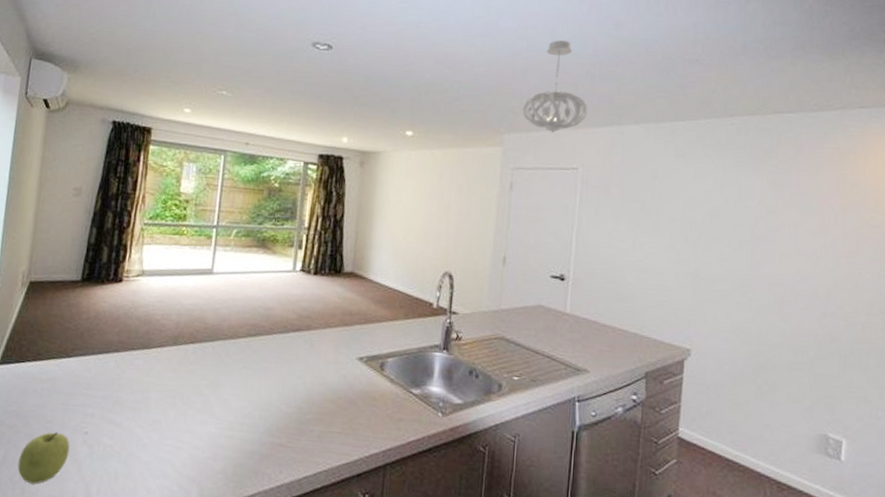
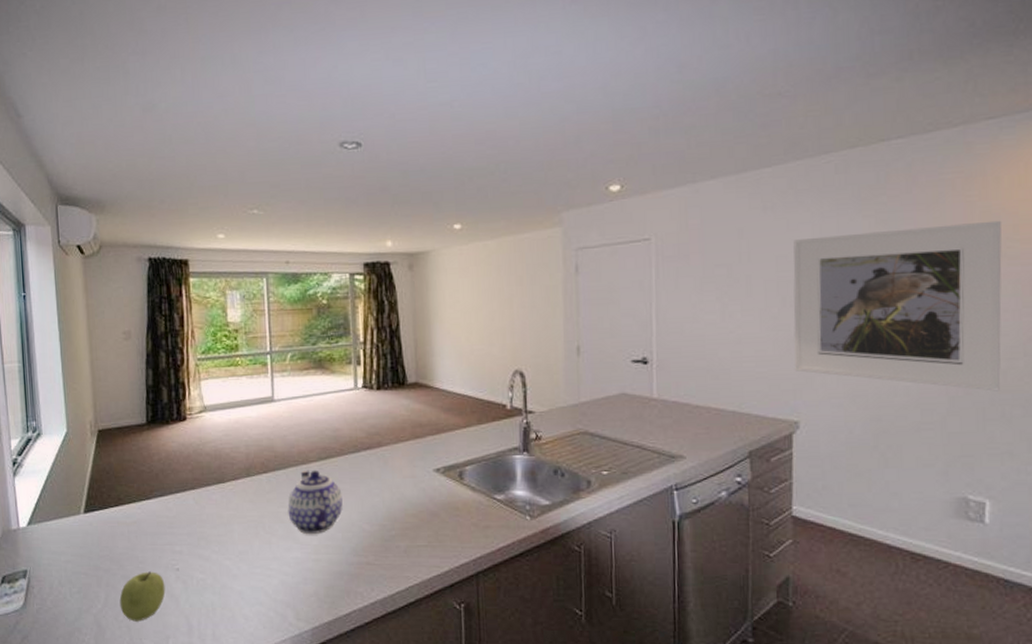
teapot: none [208,344,265,410] -> present [287,470,343,535]
pendant light: present [522,40,588,134] -> none [579,95,655,204]
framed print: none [690,186,867,342] -> present [793,220,1002,392]

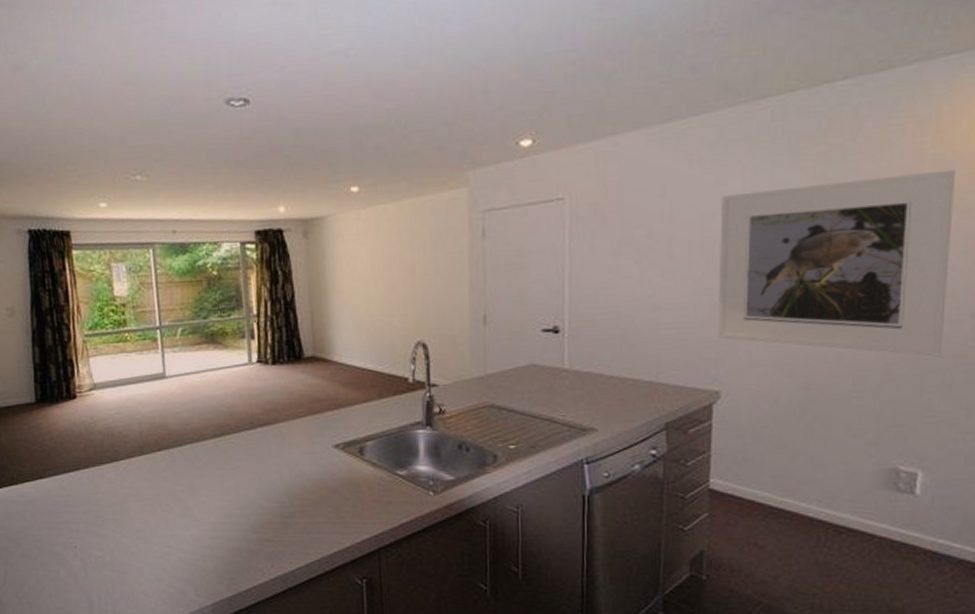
fruit: present [119,572,166,622] -> none [18,550,64,598]
teapot: present [287,470,343,535] -> none [183,447,240,513]

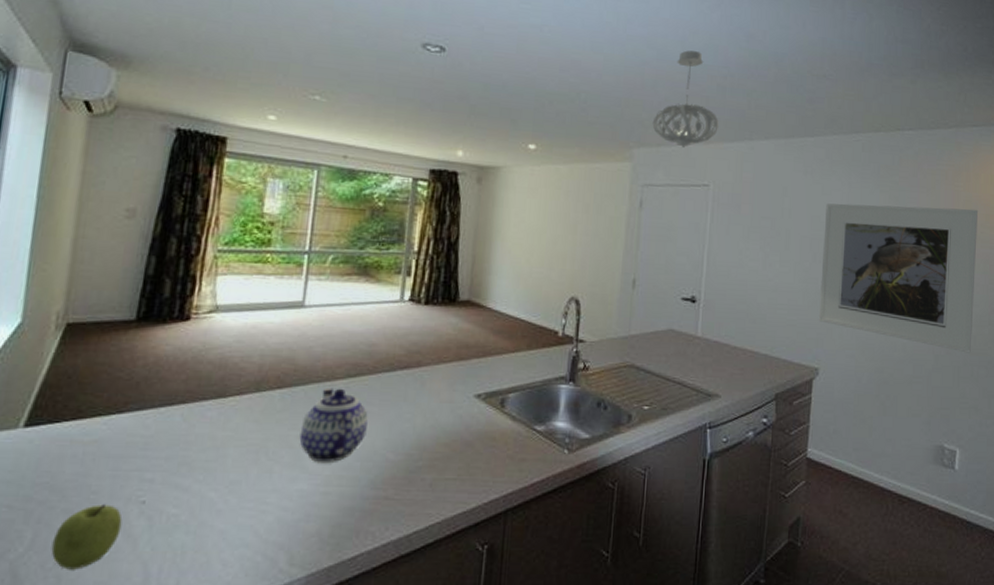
fruit: none [18,550,64,598] -> present [51,504,123,570]
teapot: none [183,447,240,513] -> present [299,387,368,463]
pendant light: none [487,38,570,161] -> present [652,50,719,149]

